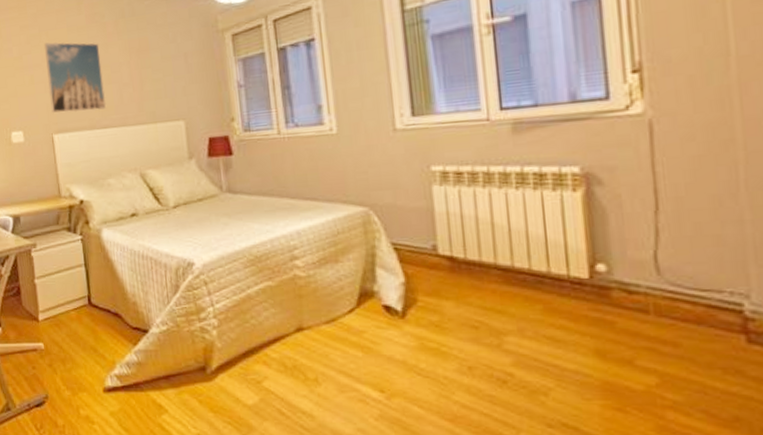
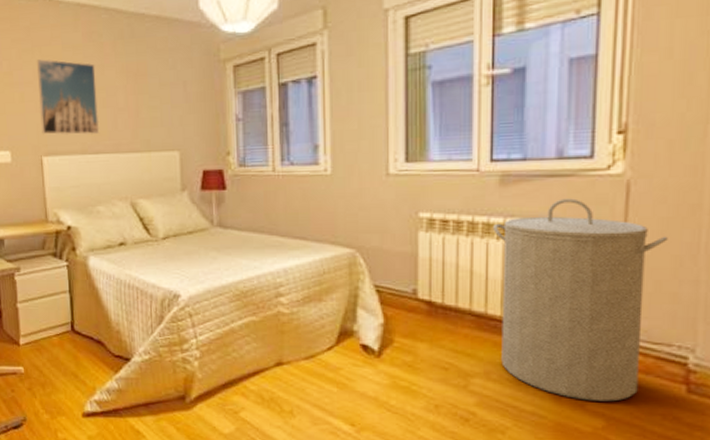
laundry hamper: none [510,142,702,356] -> present [493,198,668,402]

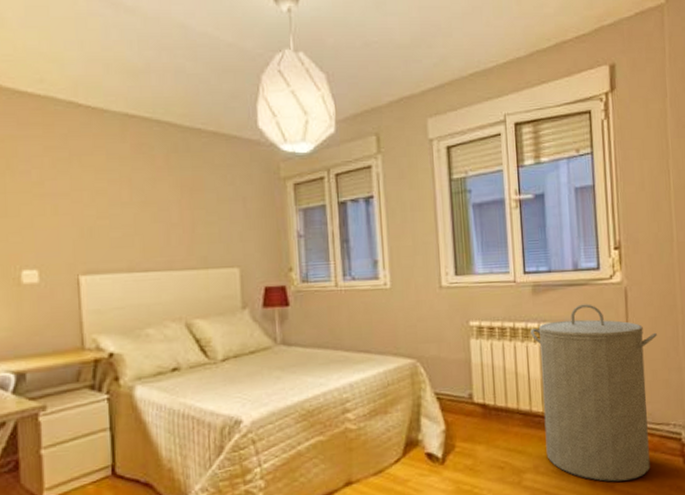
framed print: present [37,59,100,135] -> none [75,169,150,252]

